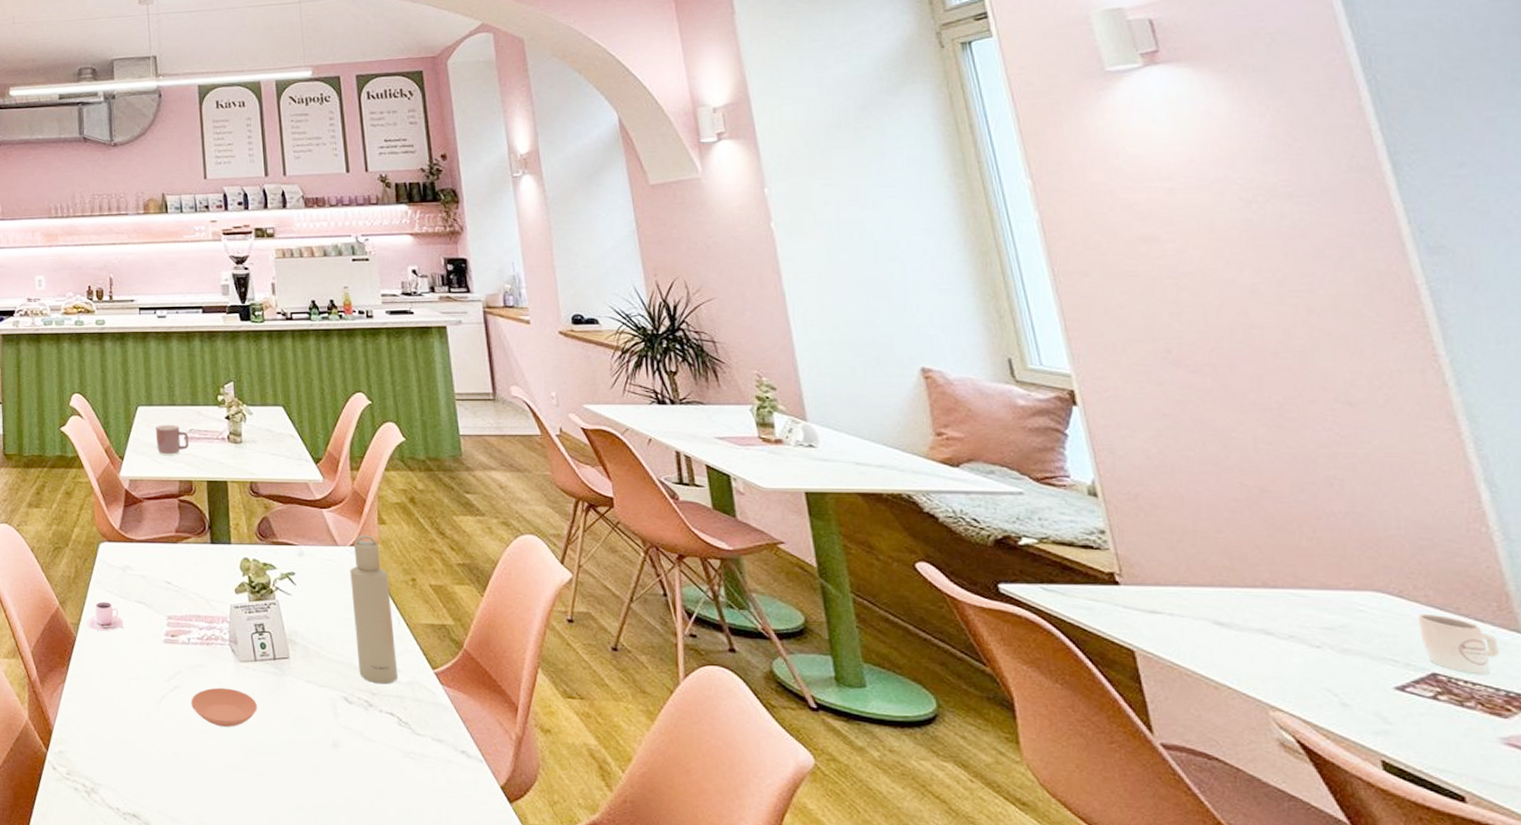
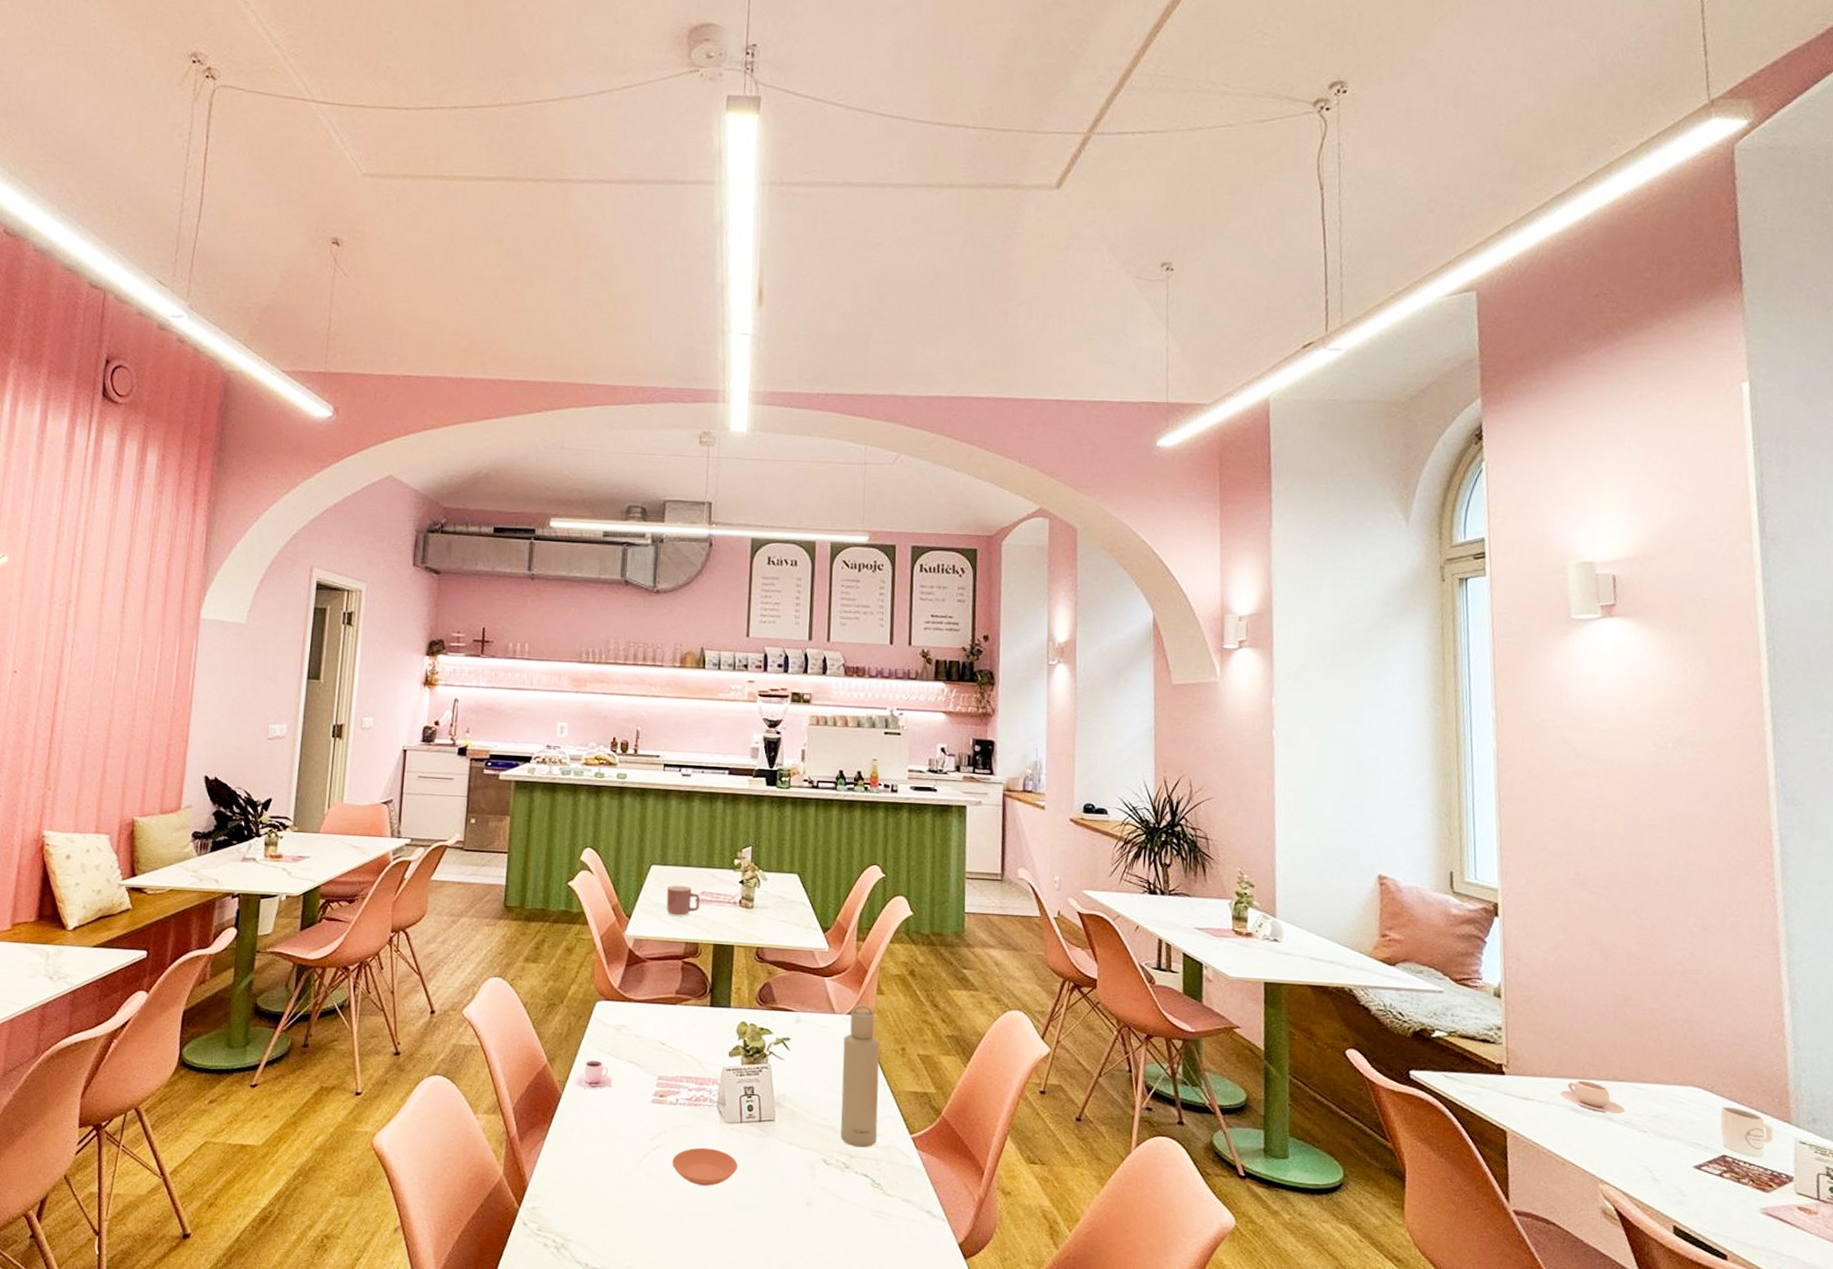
teacup: none [1195,588,1288,626] -> present [1560,1080,1626,1114]

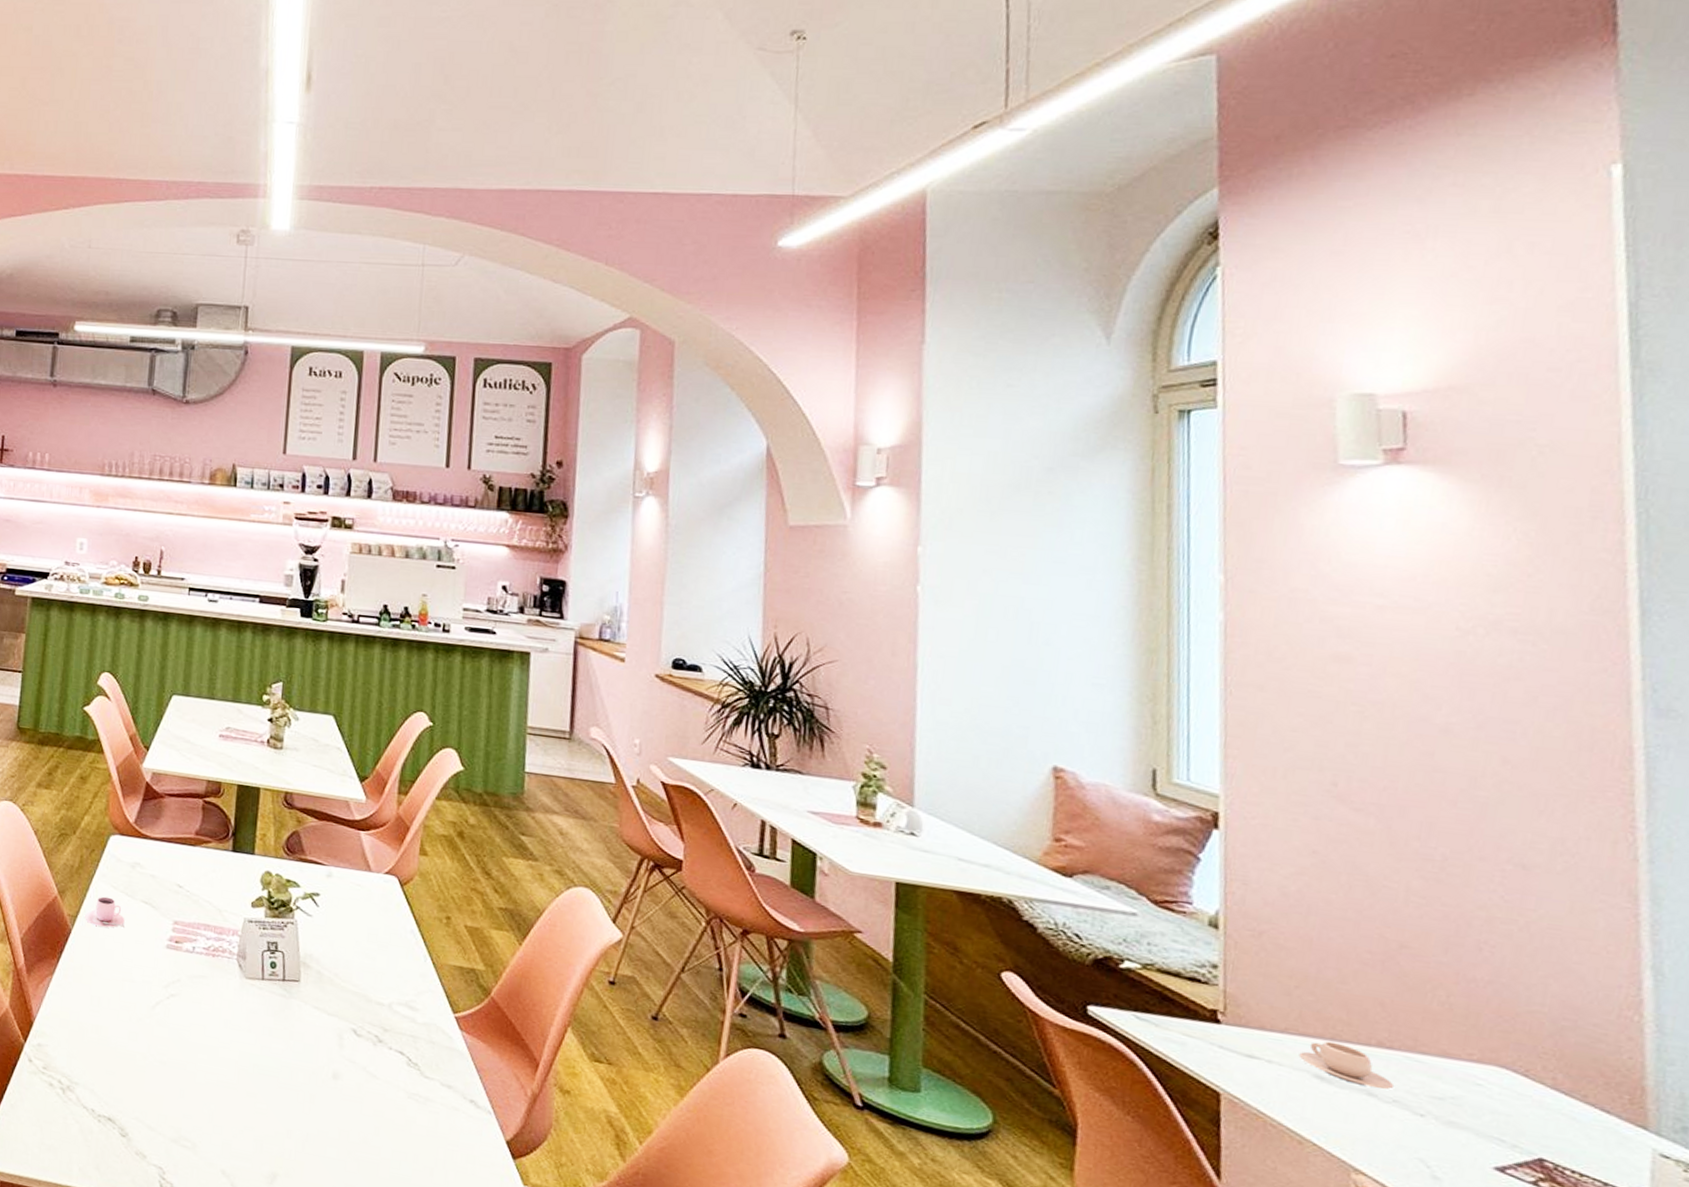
mug: present [666,885,700,917] -> none [188,718,224,753]
saucer: present [672,1147,738,1186] -> none [186,1001,259,1044]
bottle: present [840,1004,880,1148] -> none [373,863,421,1022]
mug: present [1720,1107,1774,1158] -> none [1536,1097,1620,1168]

